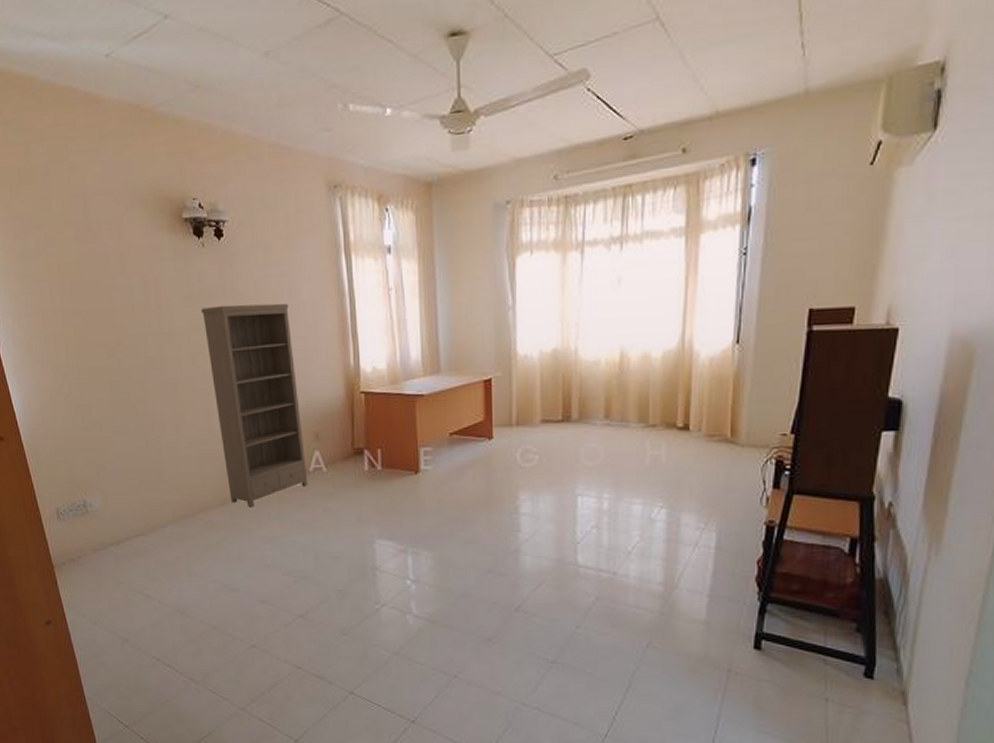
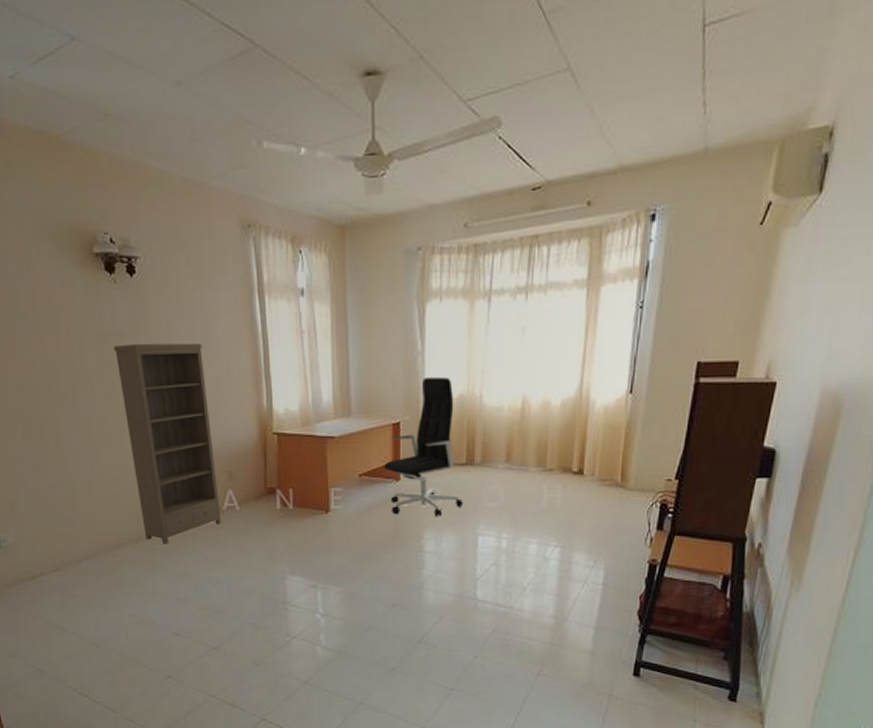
office chair: none [476,331,561,477] -> present [384,377,463,517]

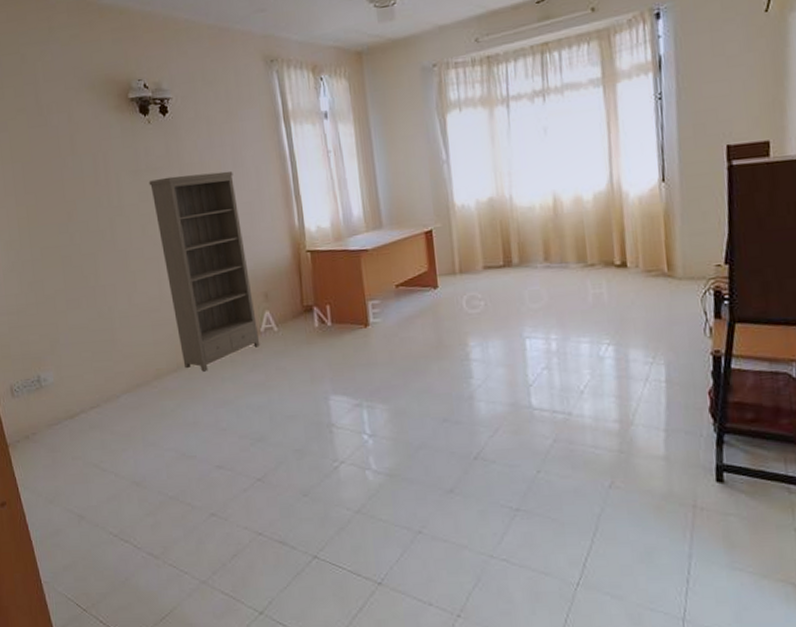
office chair: present [384,377,463,517] -> none [420,182,506,324]

